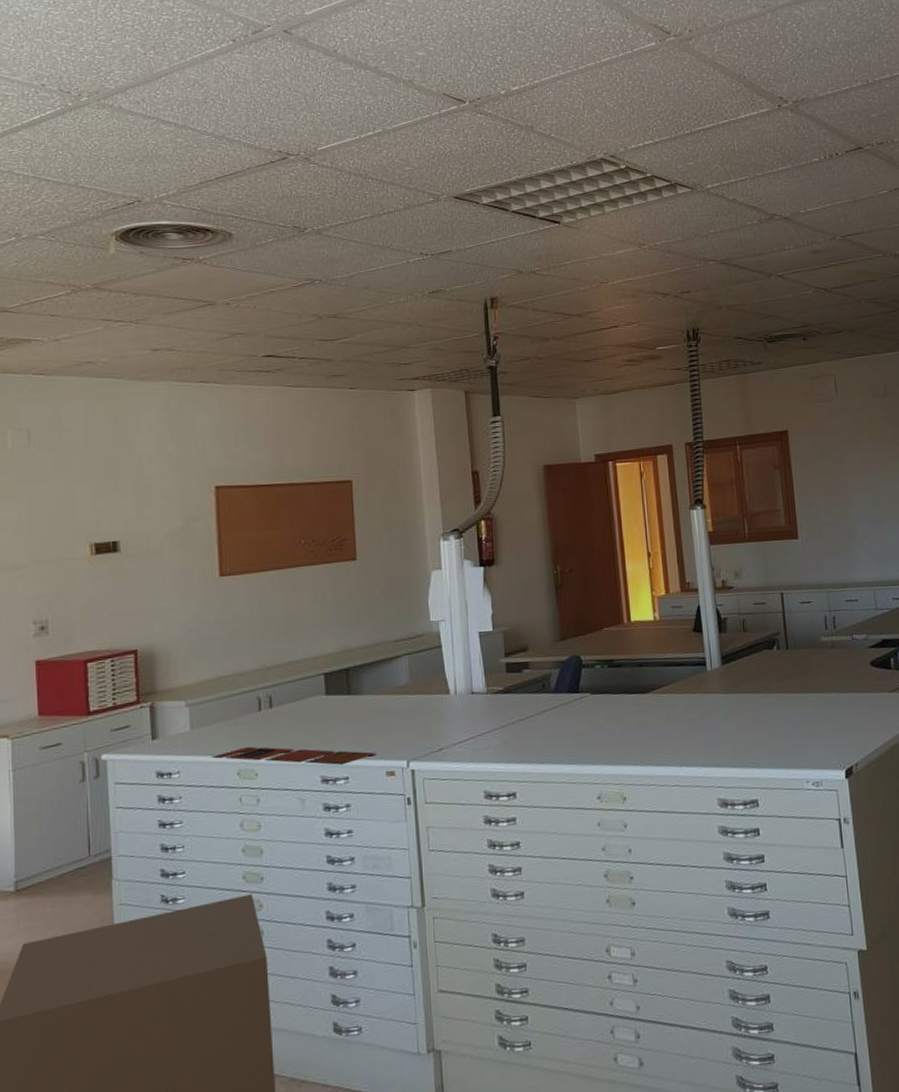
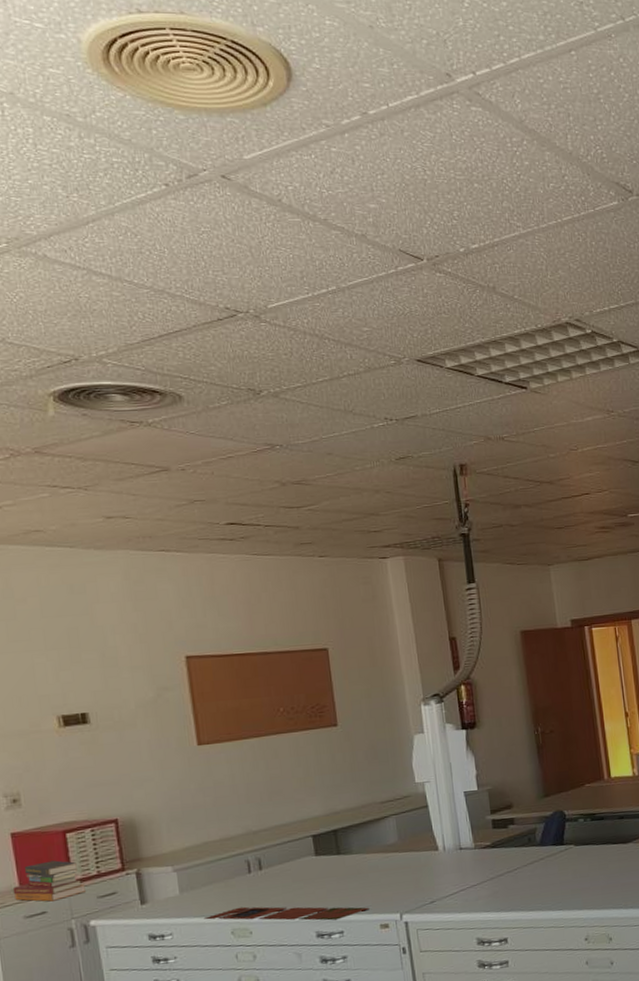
books: none [32,690,100,733] -> present [12,860,86,902]

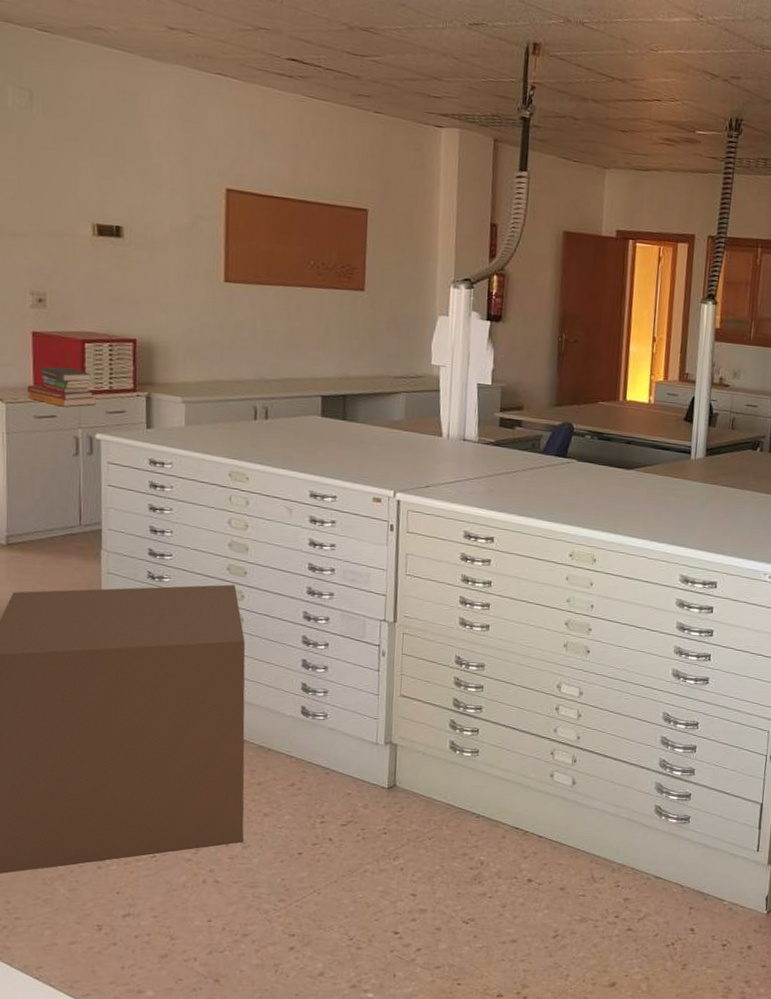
papers: present [203,906,370,921] -> none [204,451,365,485]

